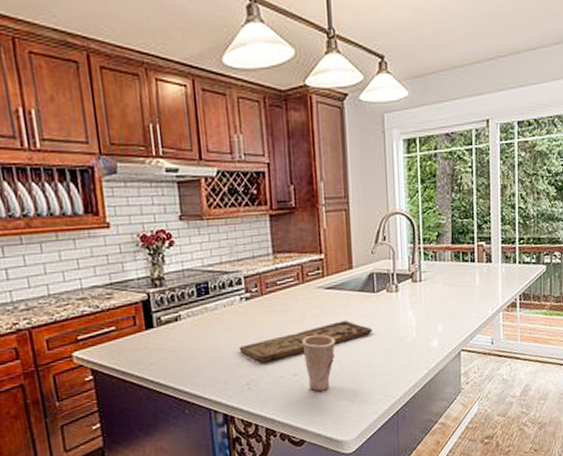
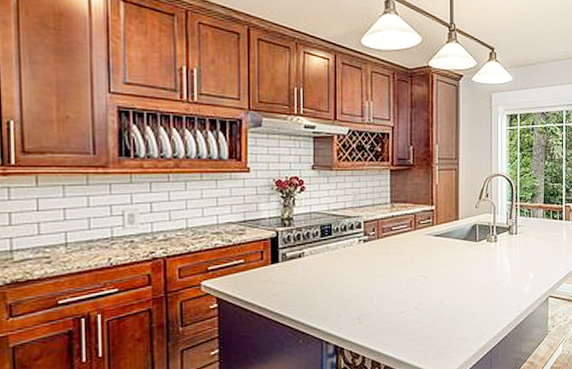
cutting board: present [239,321,372,362] -> none [354,265,473,298]
cup: present [302,334,336,392] -> none [410,275,441,328]

